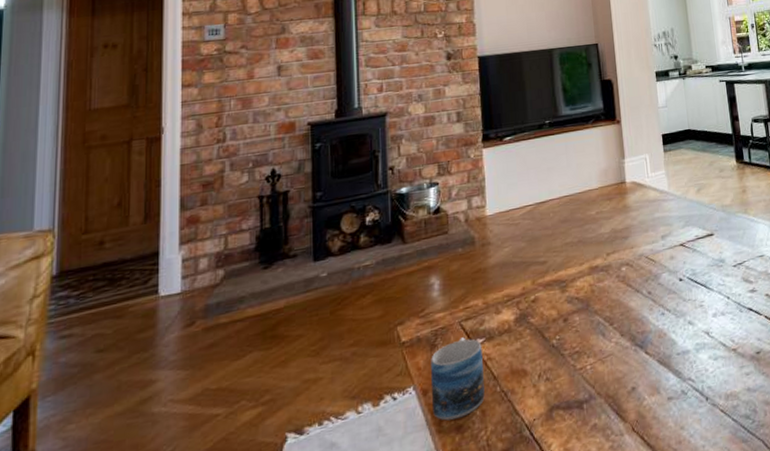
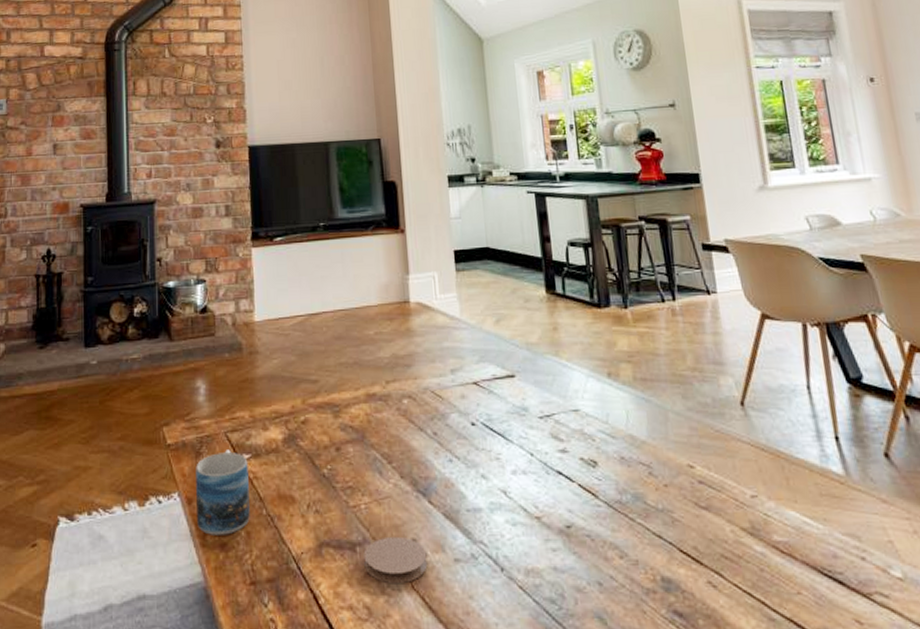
coaster: none [590,387,646,431] -> present [363,536,428,584]

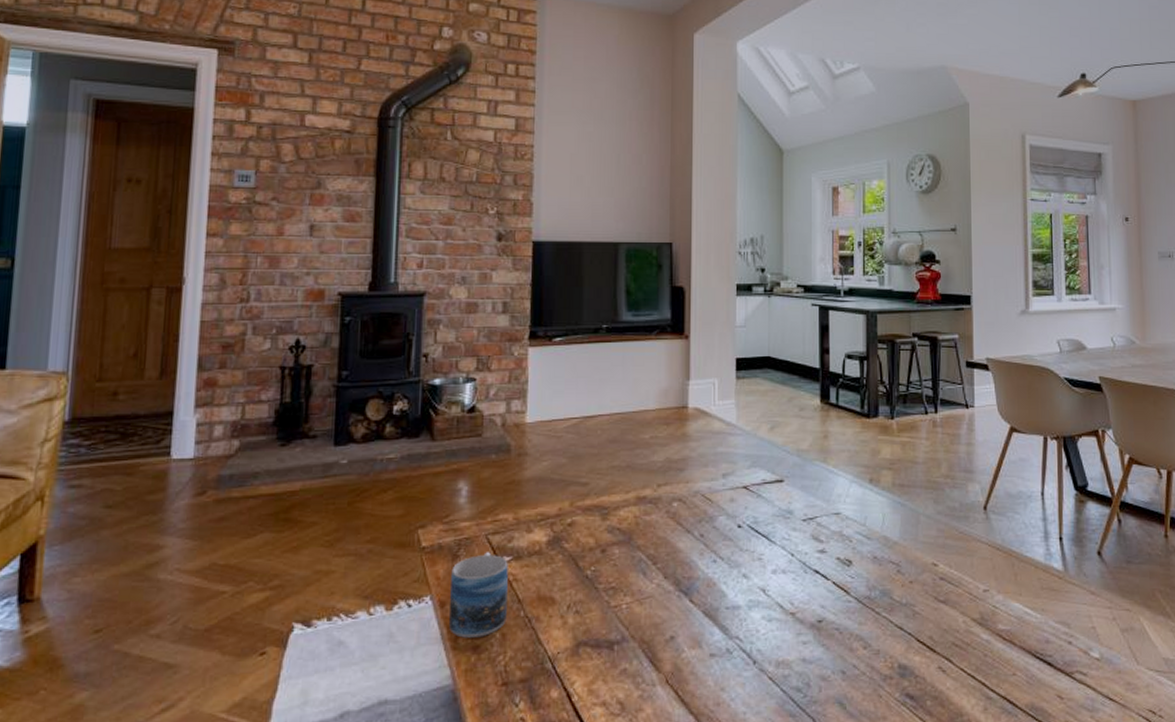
coaster: present [363,536,428,584] -> none [621,634,684,680]

